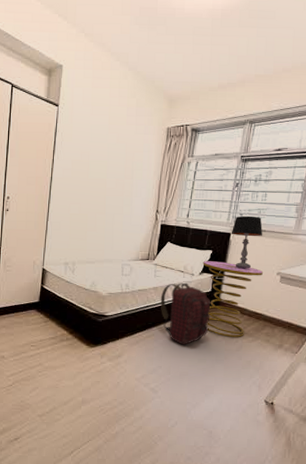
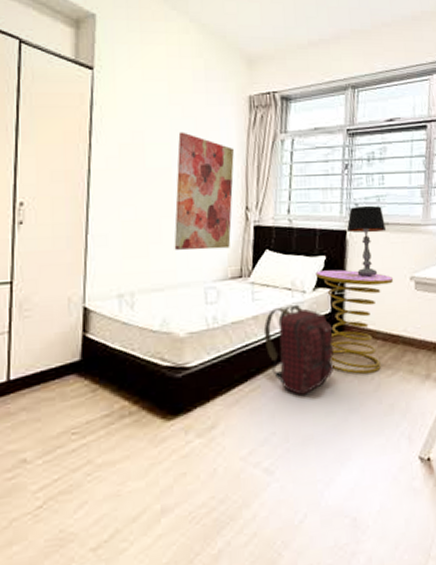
wall art: none [104,153,152,239] -> present [174,132,234,251]

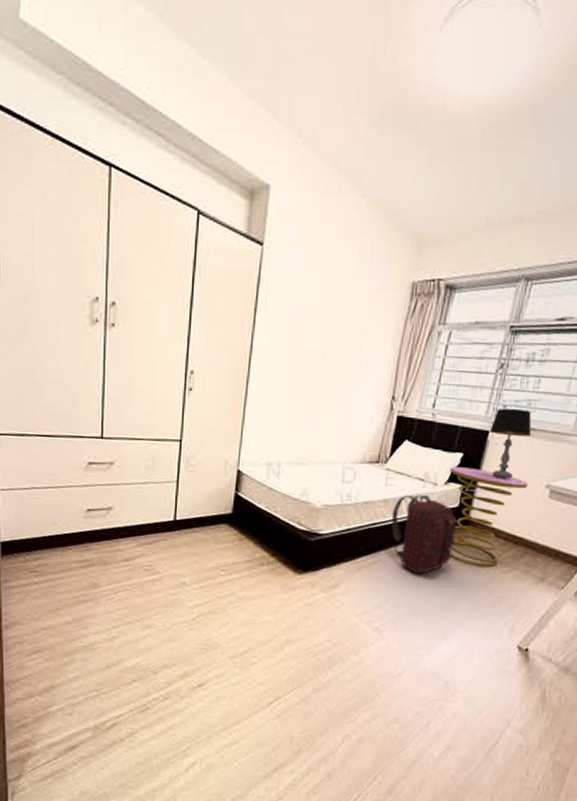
wall art: present [174,132,234,251] -> none [320,315,389,435]

